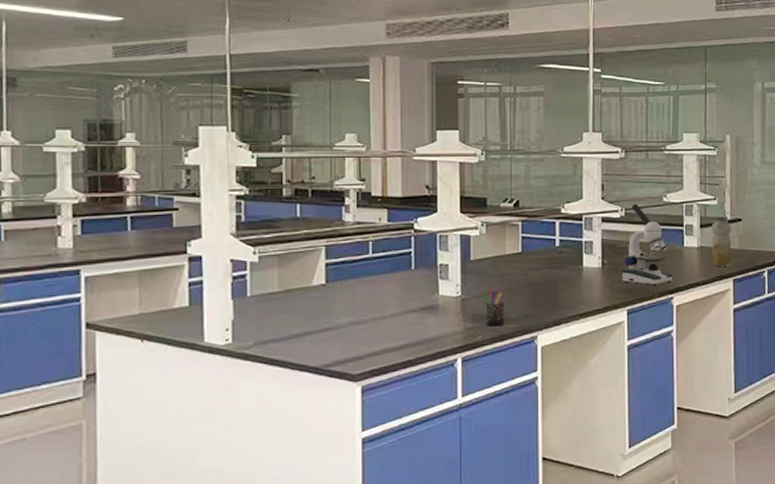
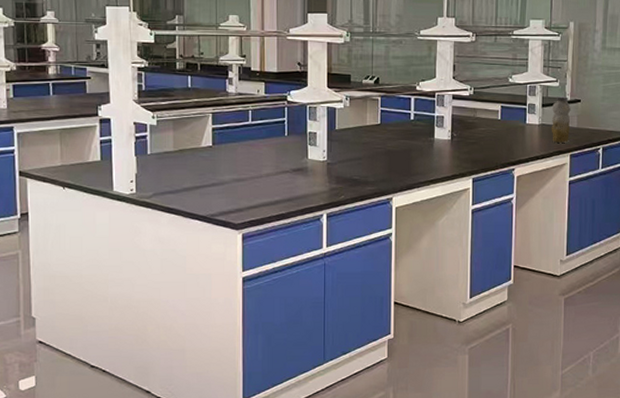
pen holder: present [483,287,504,327] -> none [346,153,364,188]
microscope: present [622,203,673,286] -> none [469,83,515,158]

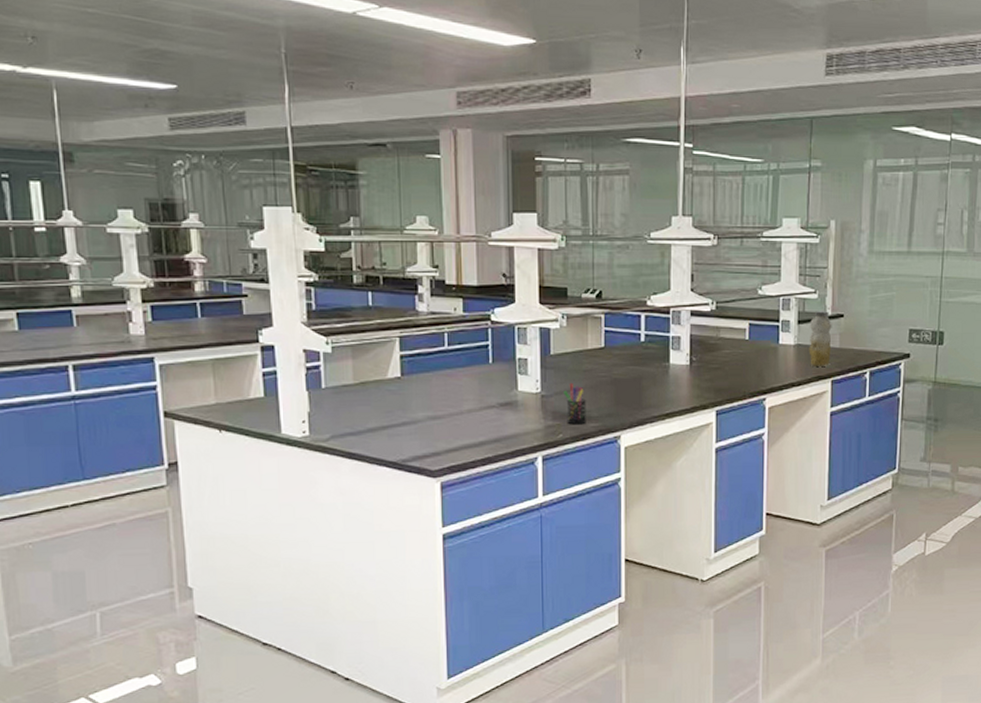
pen holder: none [346,153,364,188] -> present [563,383,586,425]

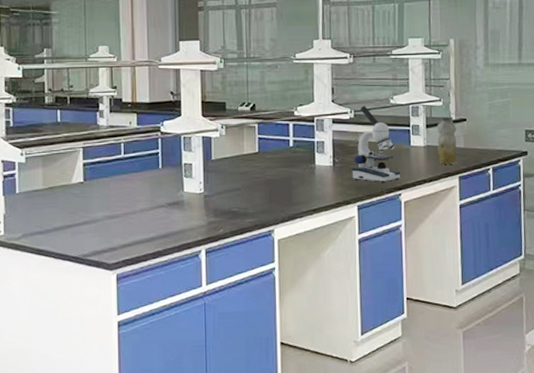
pen holder: present [563,383,586,425] -> none [223,184,244,221]
microscope: none [711,296,767,386] -> present [352,105,401,183]

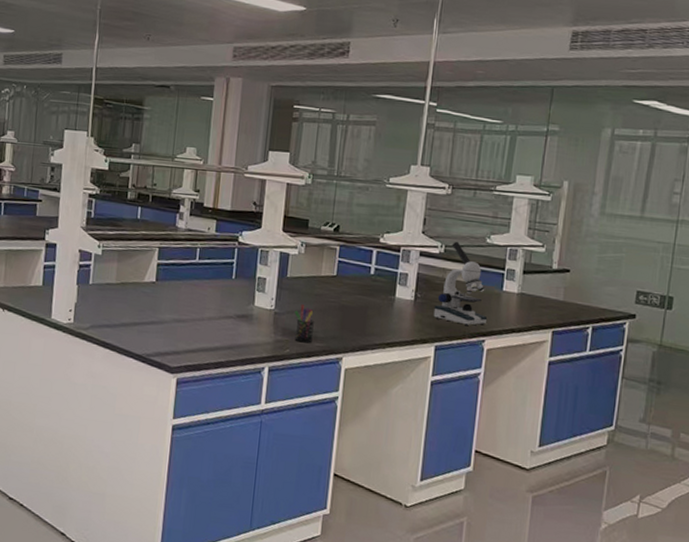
pen holder: none [223,184,244,221] -> present [294,304,314,343]
beverage bottle: present [437,116,458,165] -> none [531,264,558,317]

